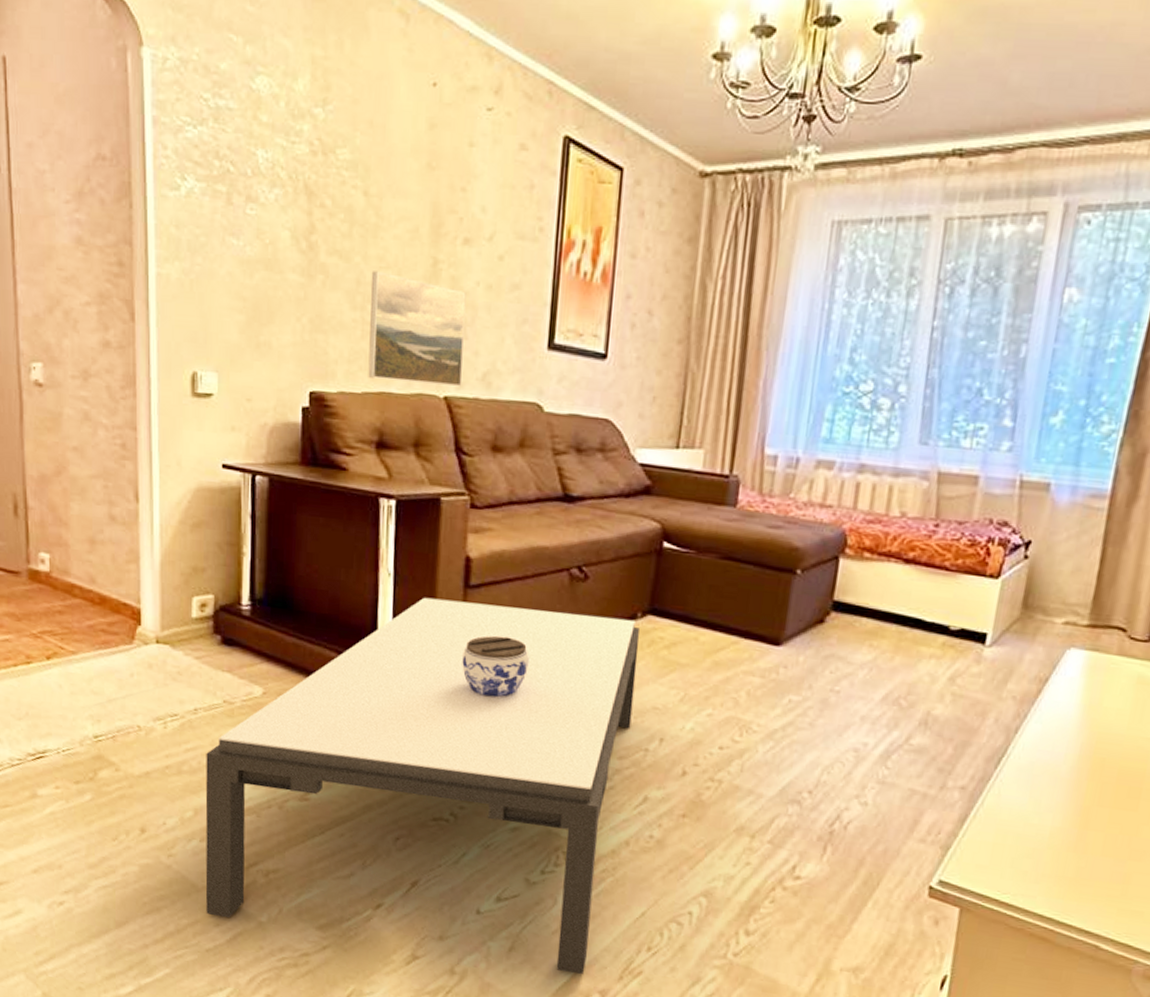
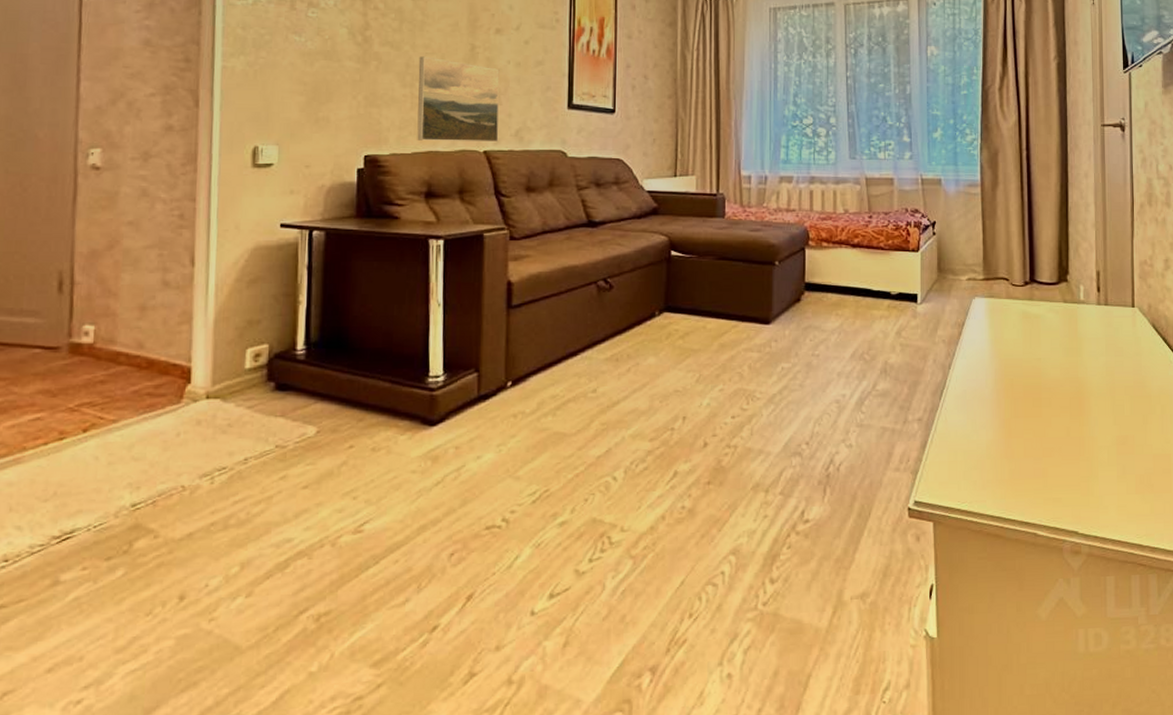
coffee table: present [205,597,640,974] -> none [250,318,659,677]
jar: present [462,635,529,698] -> none [508,347,567,403]

